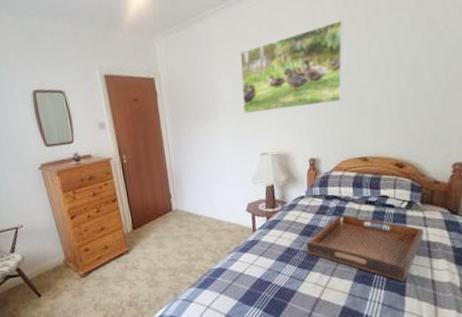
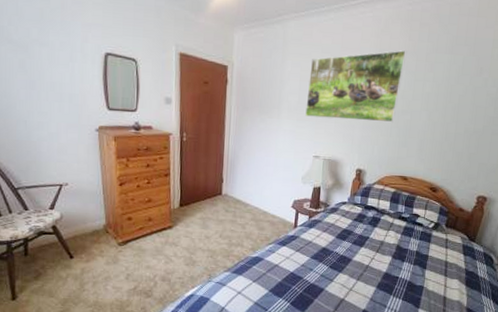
serving tray: present [306,214,425,282] -> none [339,225,445,295]

